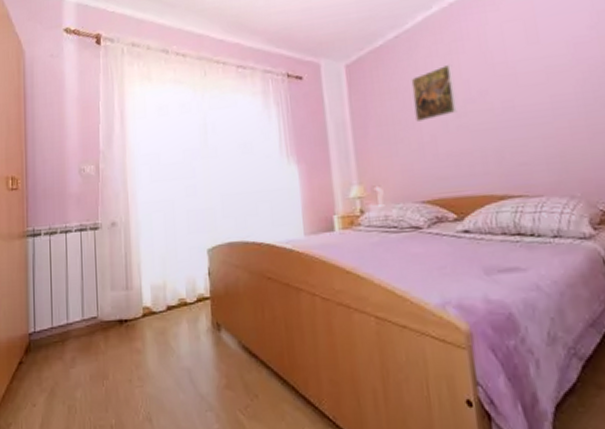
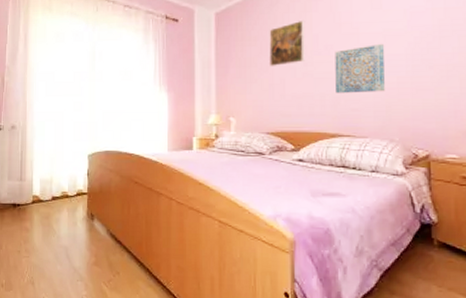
wall art: none [491,84,556,147] -> present [335,44,385,94]

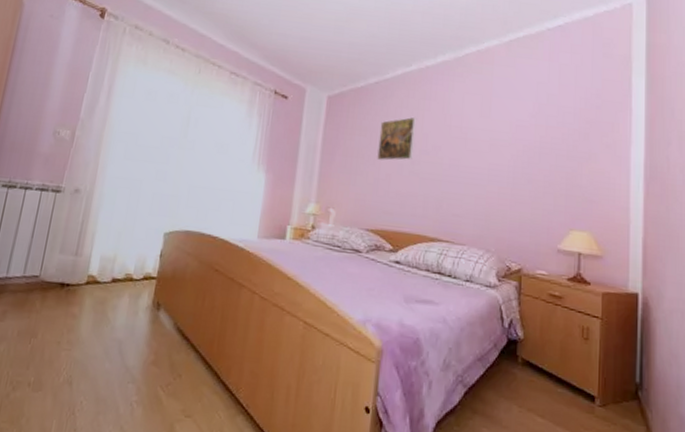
wall art: present [335,44,385,94] -> none [439,152,490,200]

